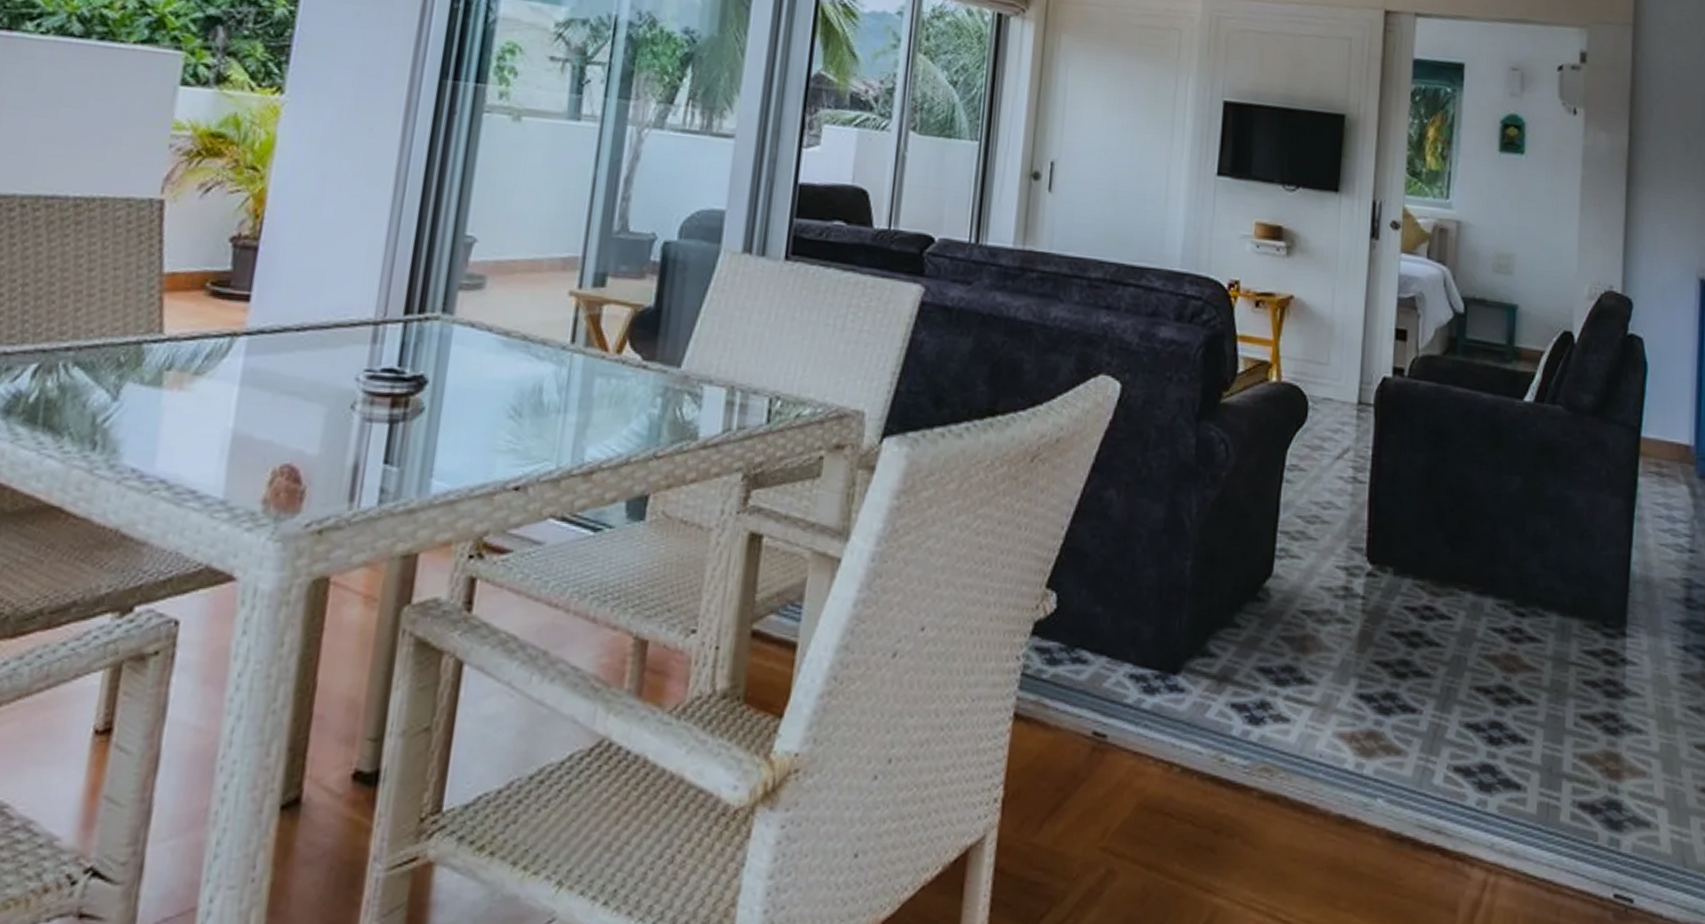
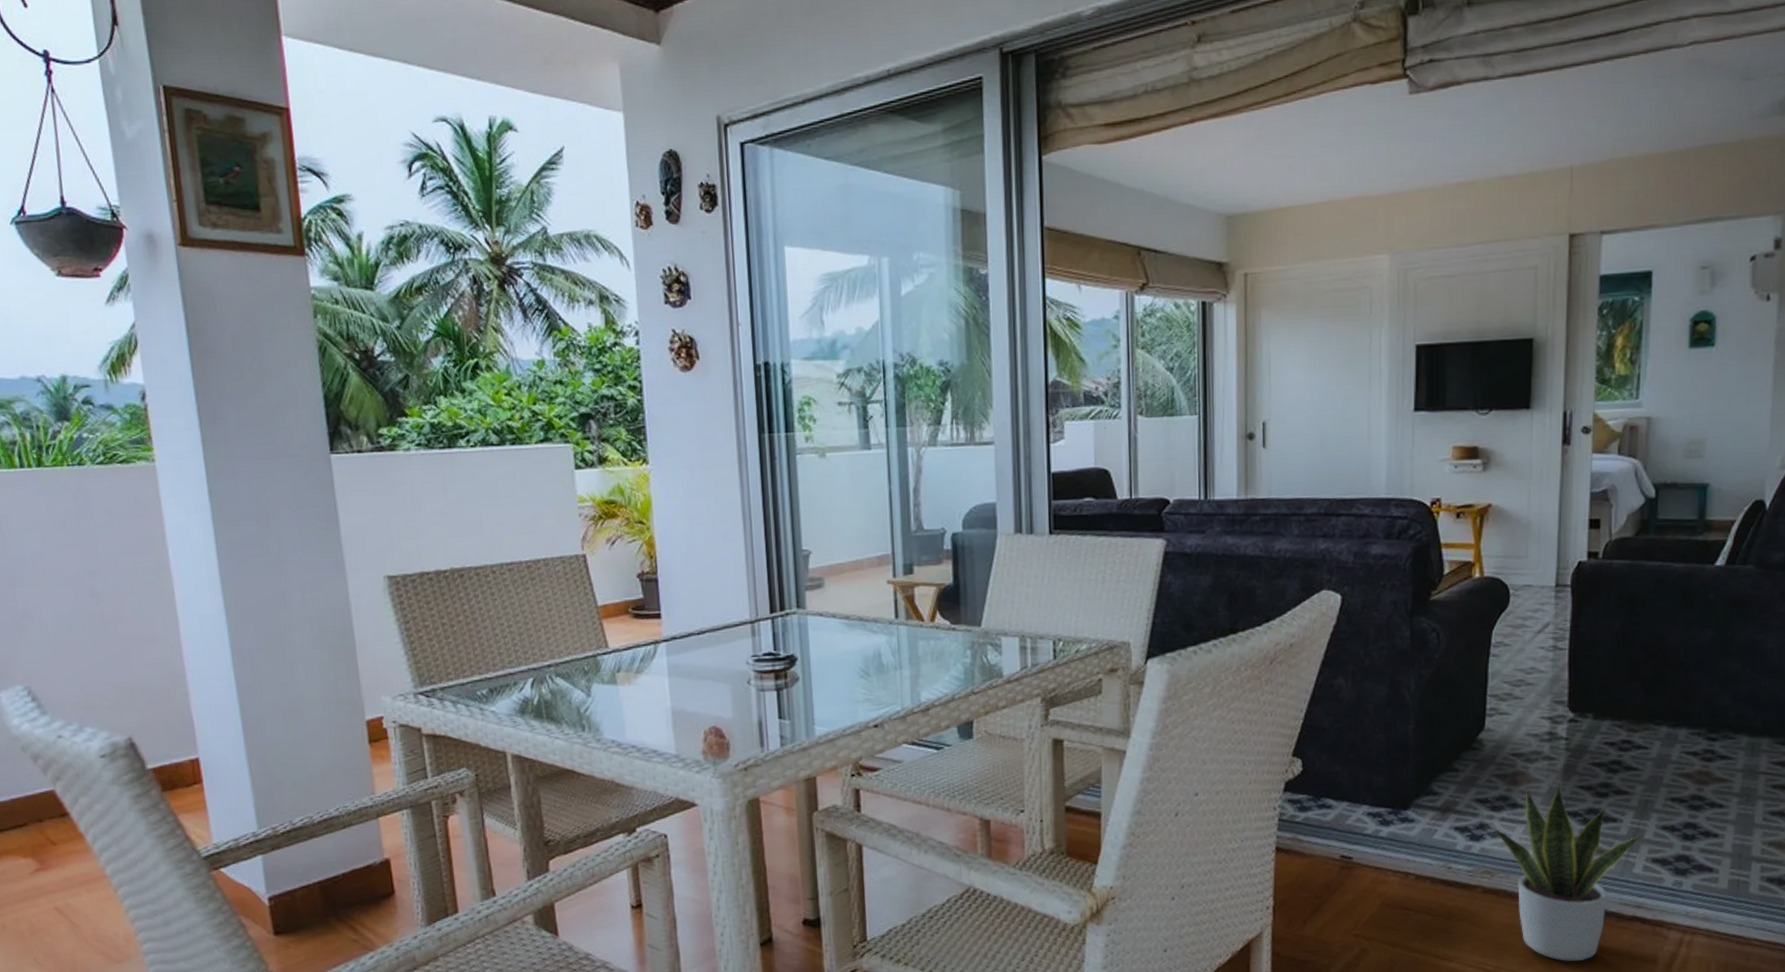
potted plant: none [1274,655,1449,905] -> present [1492,783,1647,962]

